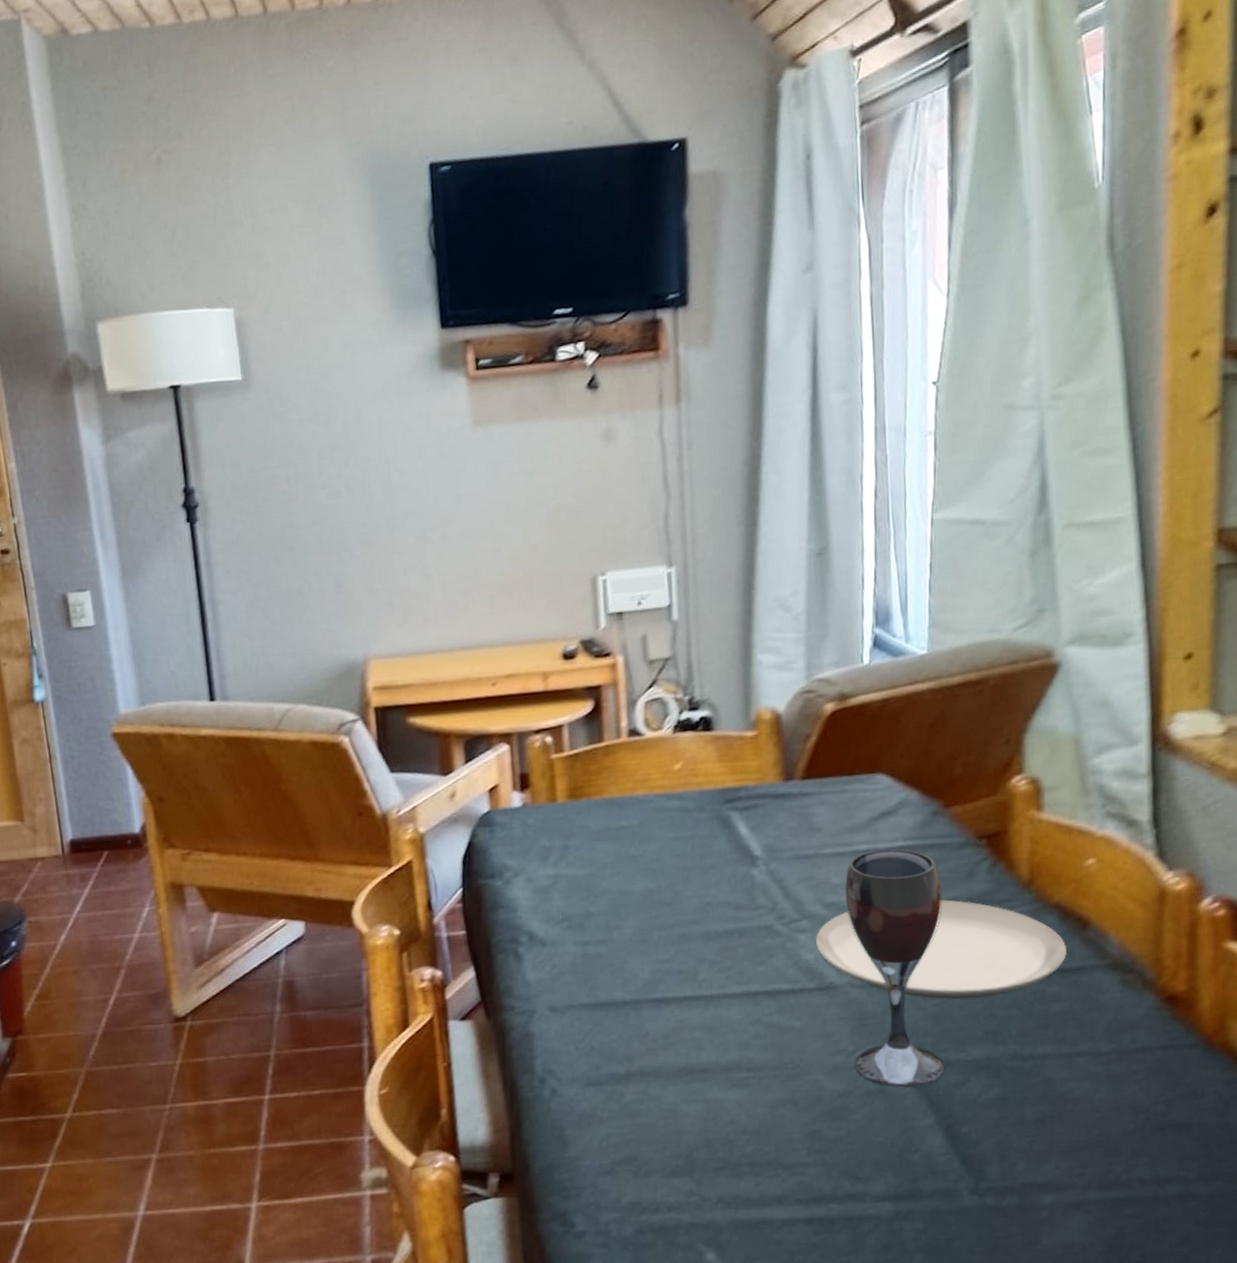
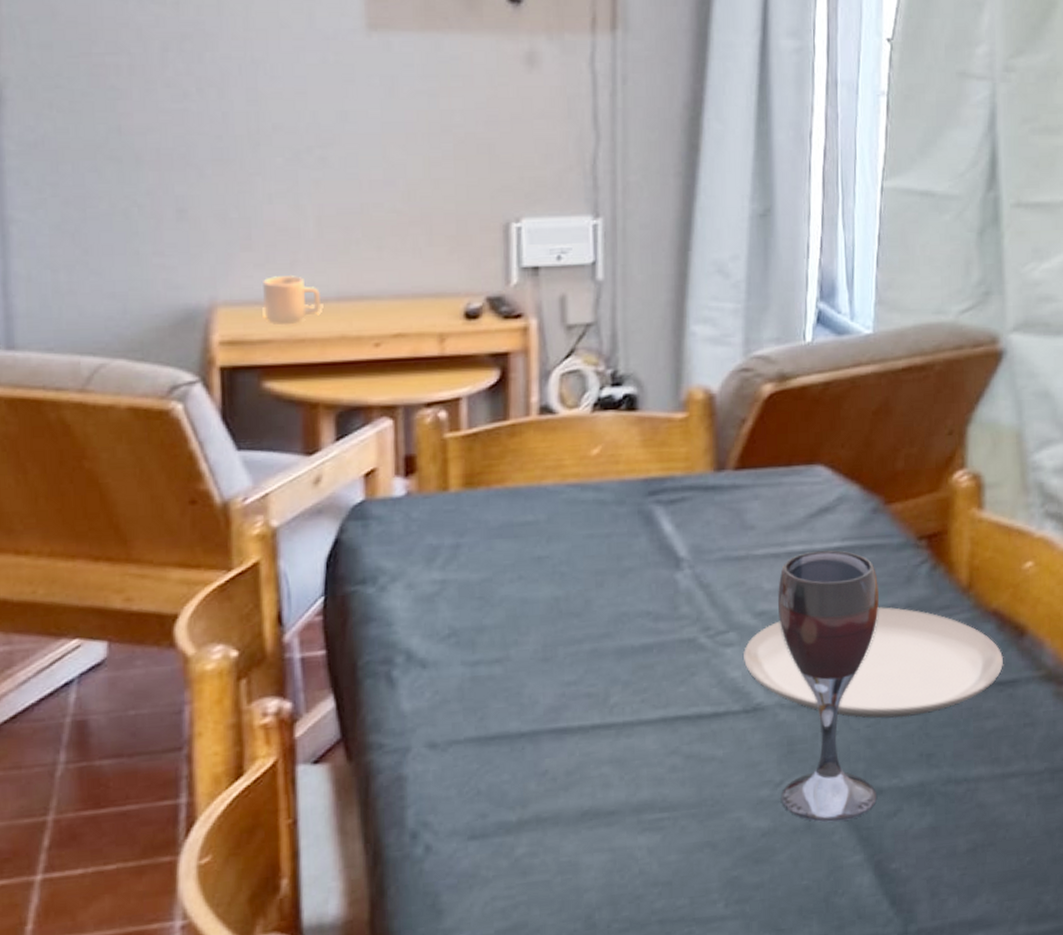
mug: none [403,631,449,672] -> present [262,274,322,326]

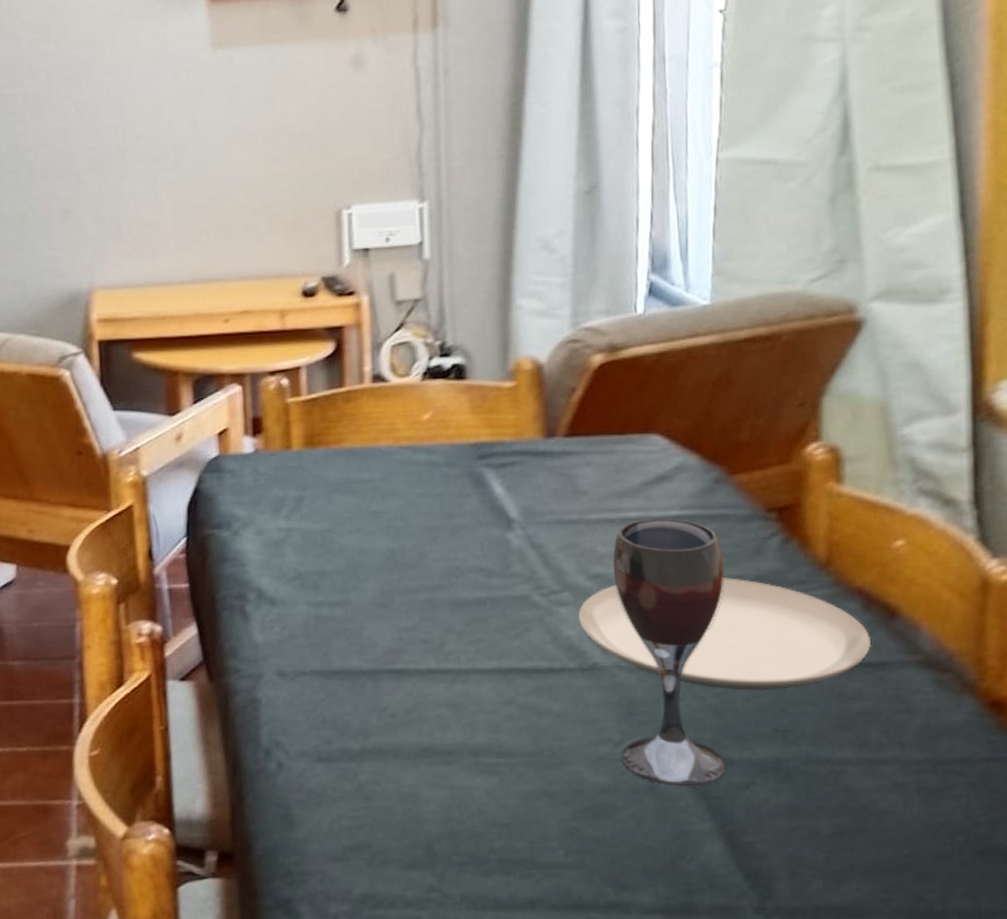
mug: present [262,274,322,326] -> none [131,261,179,305]

